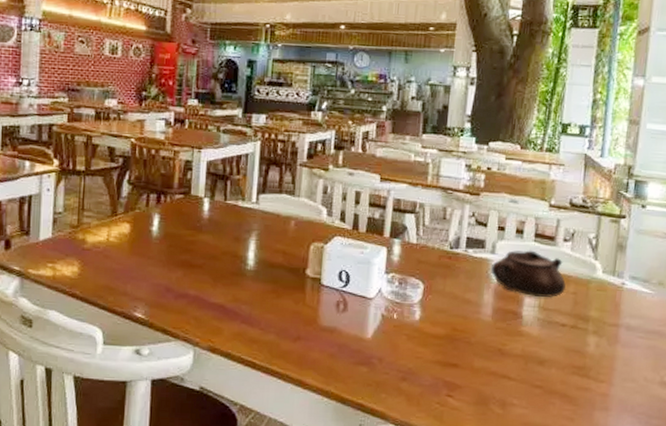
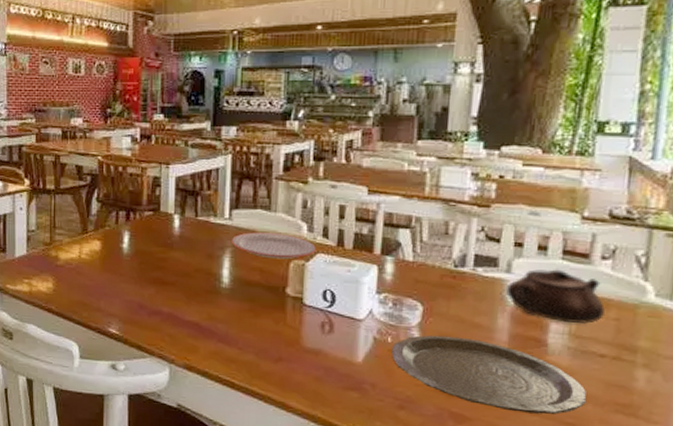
plate: none [257,216,334,242] -> present [231,232,316,260]
plate: none [397,311,552,379] -> present [392,335,587,415]

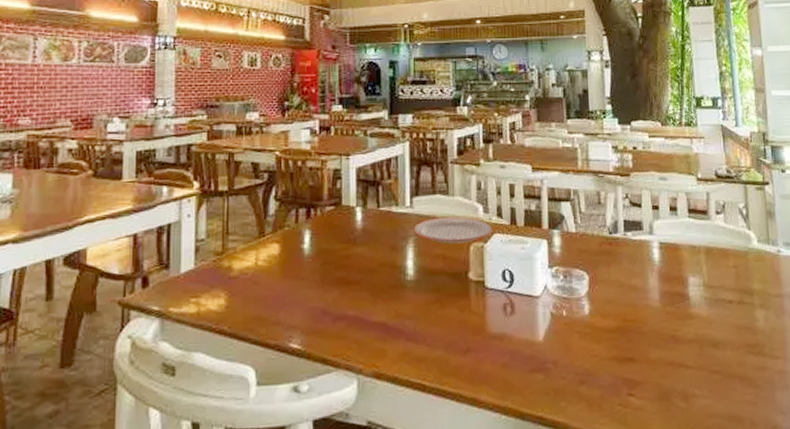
plate: present [392,335,587,415] -> none [568,301,726,368]
teapot: present [506,269,606,325] -> none [652,227,727,275]

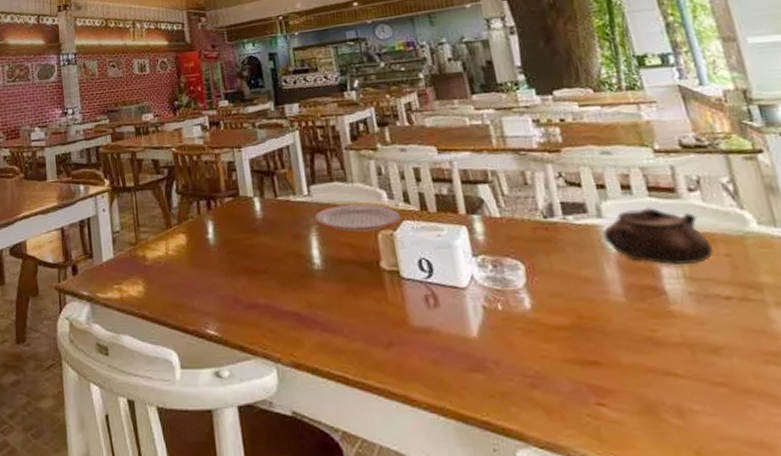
teapot: none [652,227,727,275] -> present [603,207,715,265]

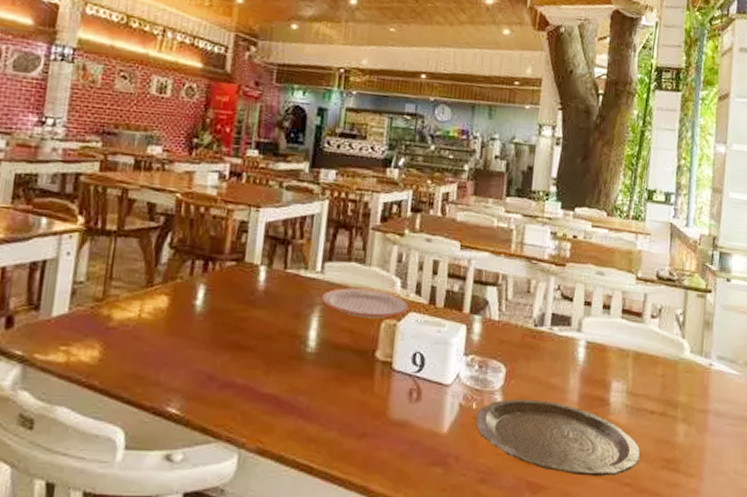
plate: none [505,295,731,376] -> present [476,398,641,476]
teapot: present [603,207,715,265] -> none [577,328,654,382]

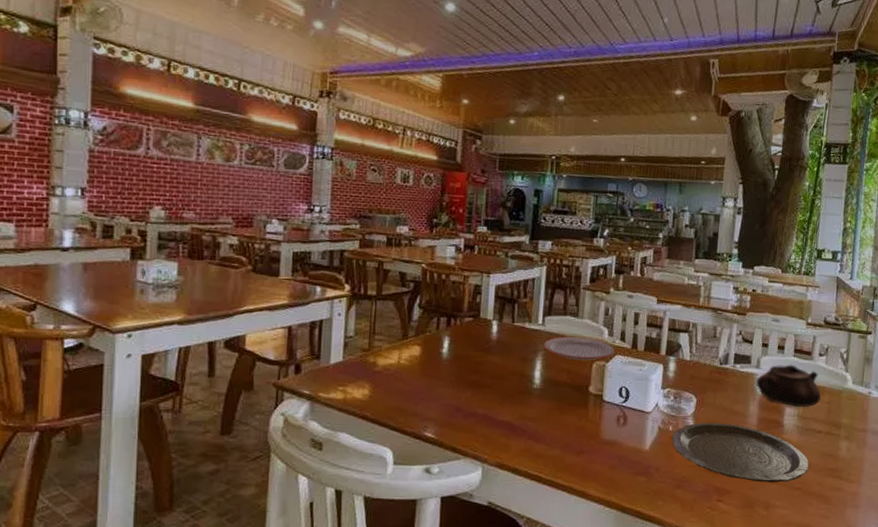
teapot: none [577,328,654,382] -> present [756,364,821,408]

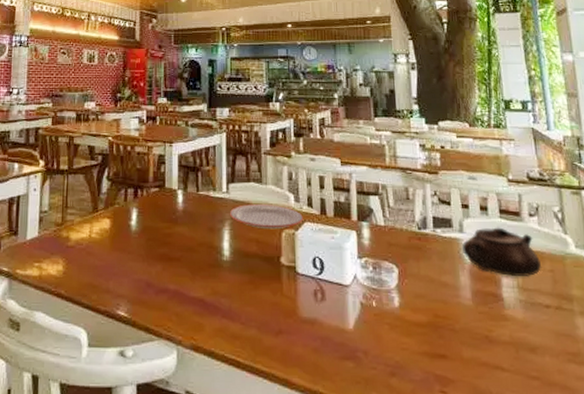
plate: present [672,422,809,483] -> none [377,296,544,370]

